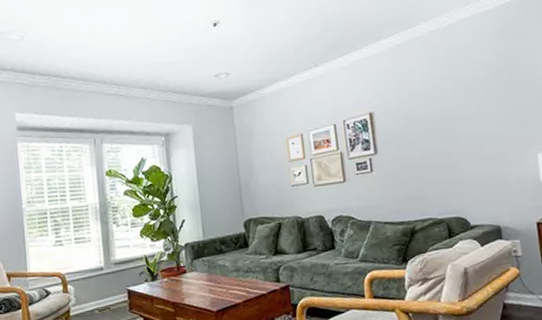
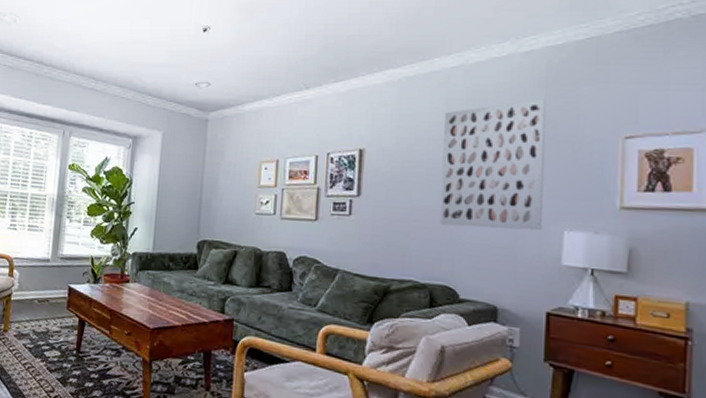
wall art: none [432,48,522,166] -> present [440,99,546,231]

